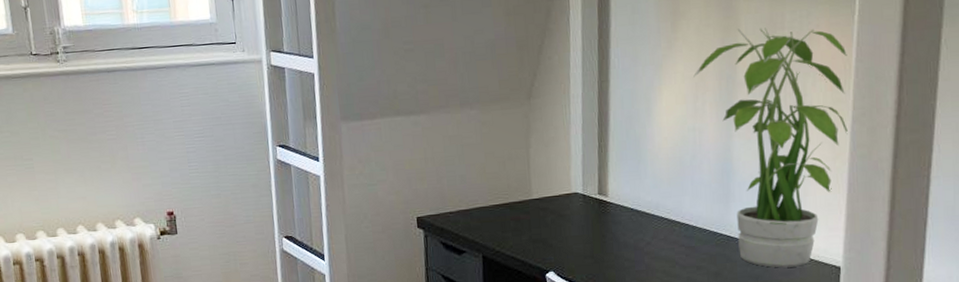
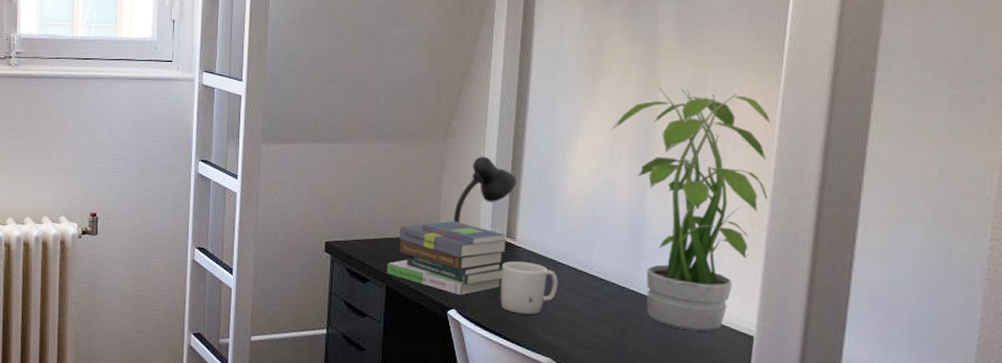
books: none [481,184,599,258] -> present [387,221,506,296]
desk lamp: none [544,114,604,185] -> present [453,156,517,223]
mug: none [595,217,652,270] -> present [500,261,558,315]

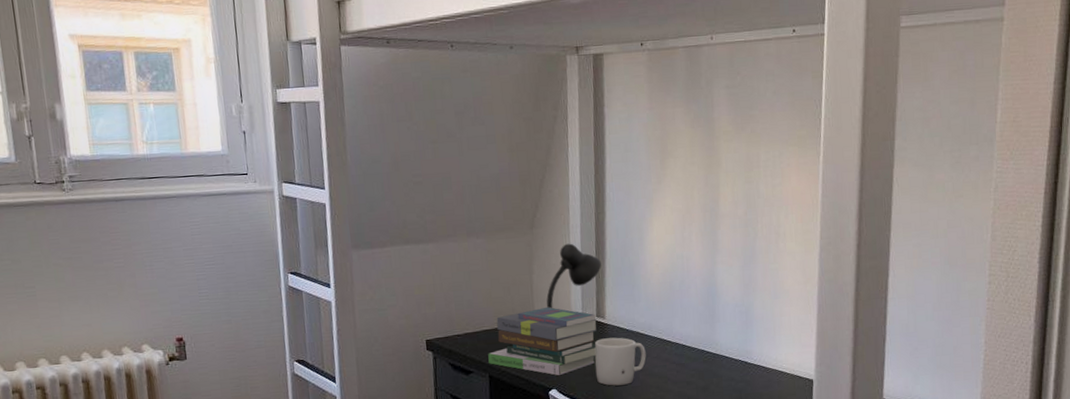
potted plant: present [611,87,771,331] -> none [681,166,817,382]

